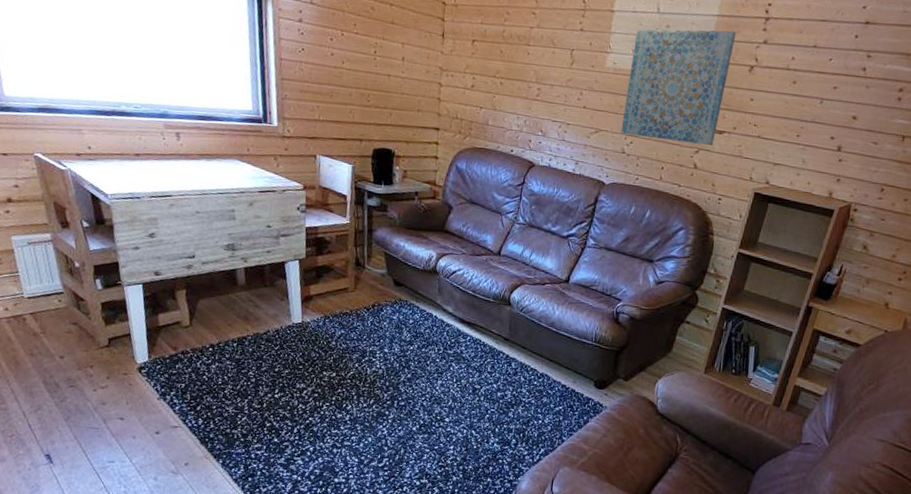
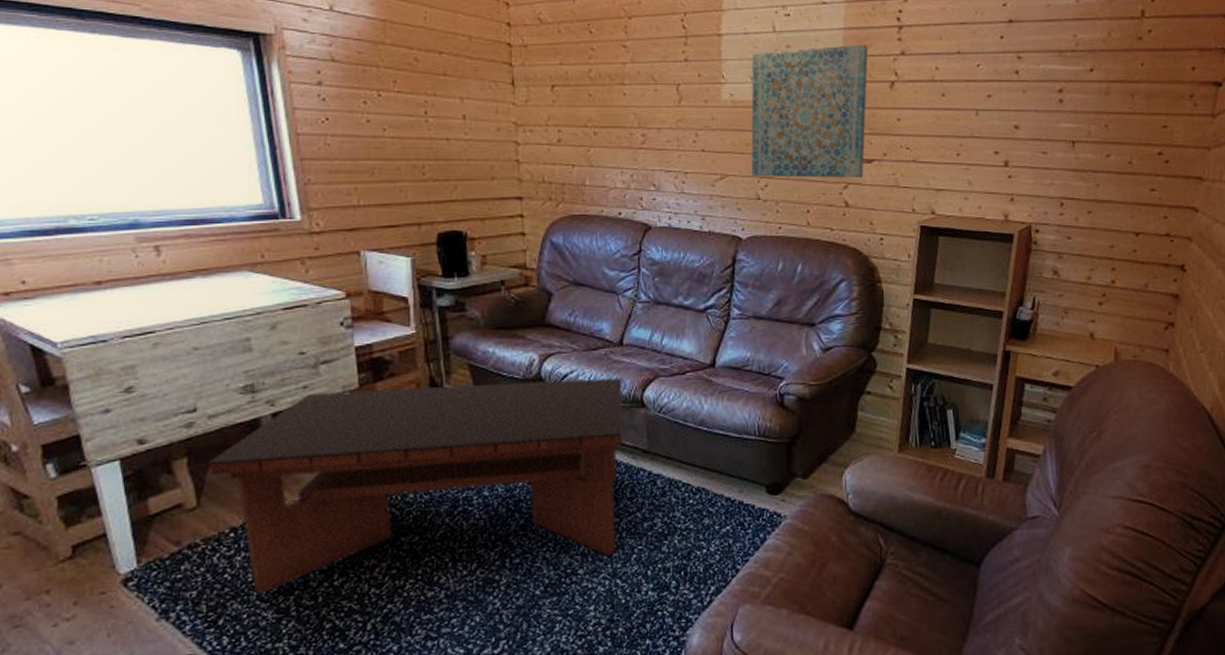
coffee table: none [199,256,497,412] -> present [209,377,623,595]

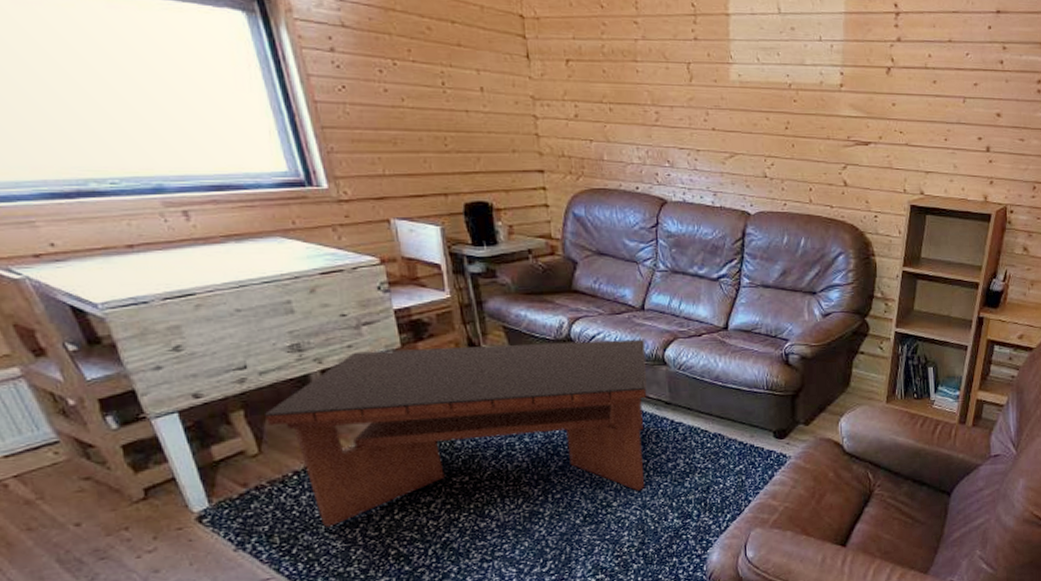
wall art: present [751,44,869,178] -> none [758,29,868,159]

